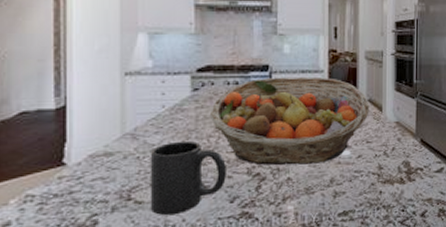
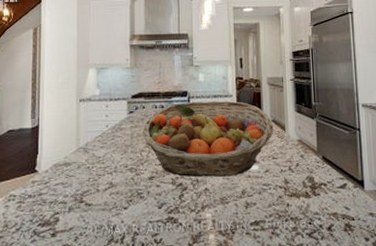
mug: present [151,140,226,216] -> none [98,154,155,217]

